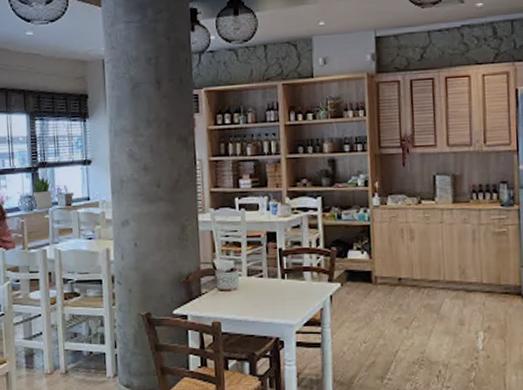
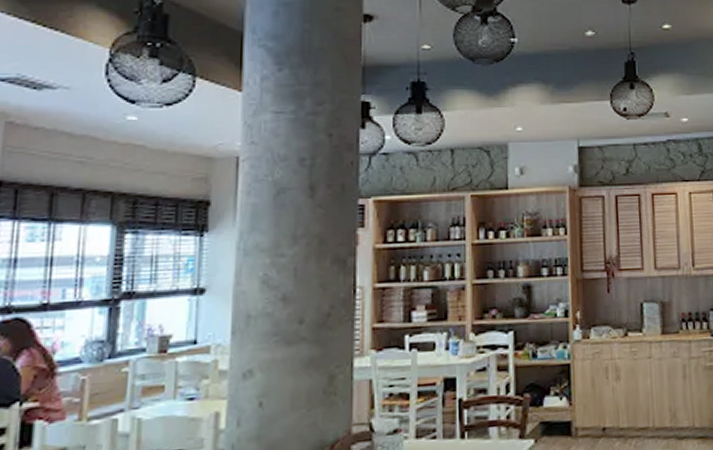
planter: present [32,175,53,210] -> none [106,309,138,361]

